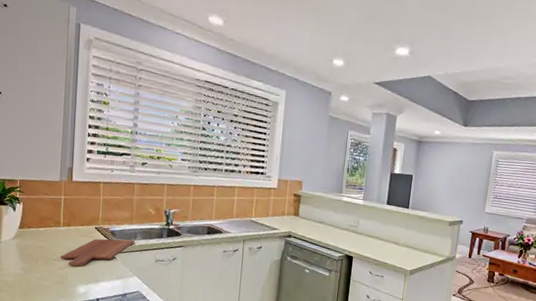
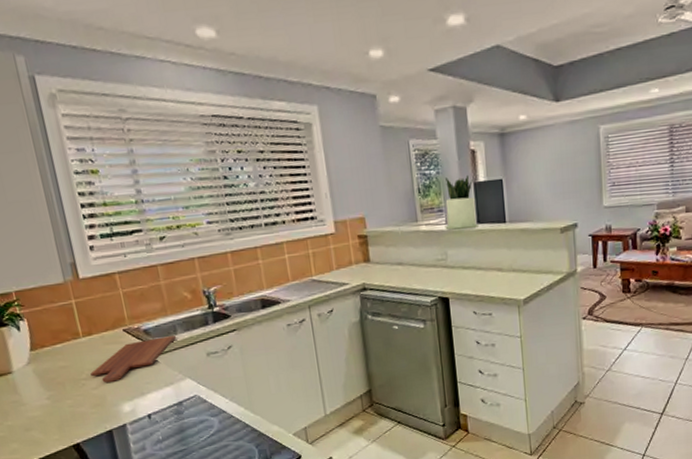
planter: none [361,165,390,208] -> present [445,174,480,231]

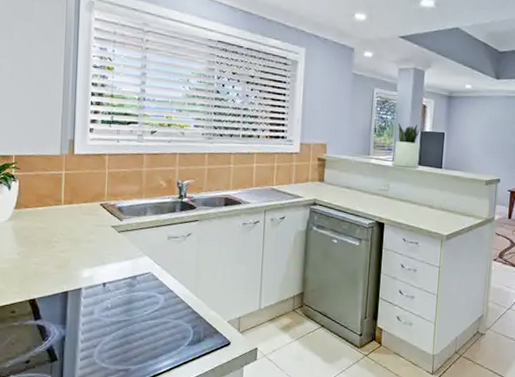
cutting board: present [90,336,177,383] -> none [62,216,146,248]

